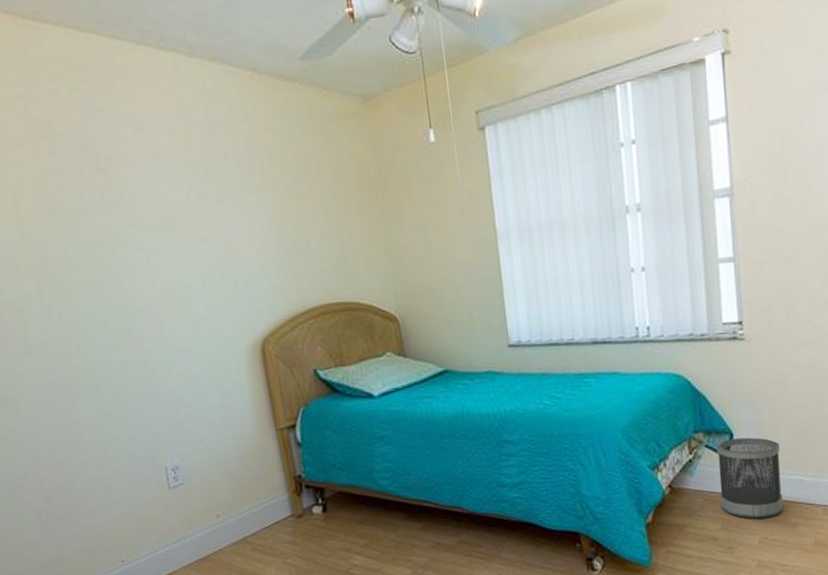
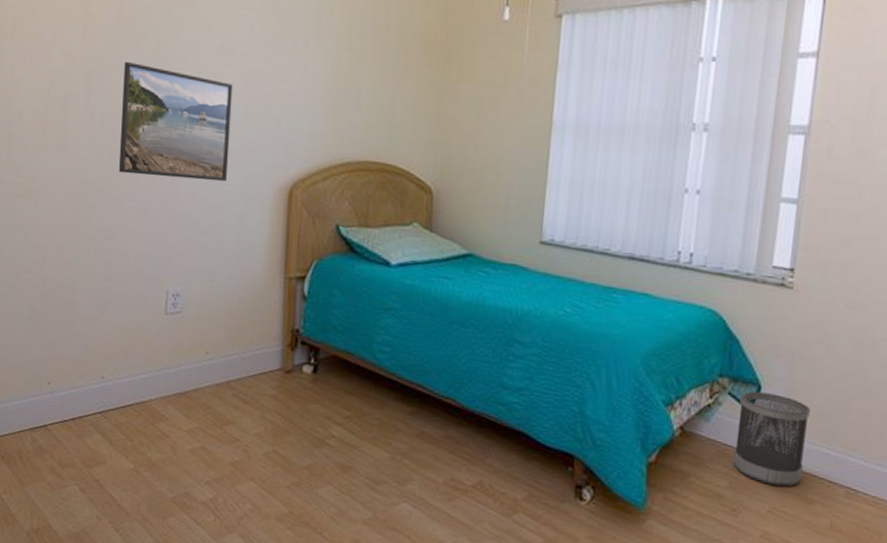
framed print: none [69,254,199,364] -> present [118,61,233,182]

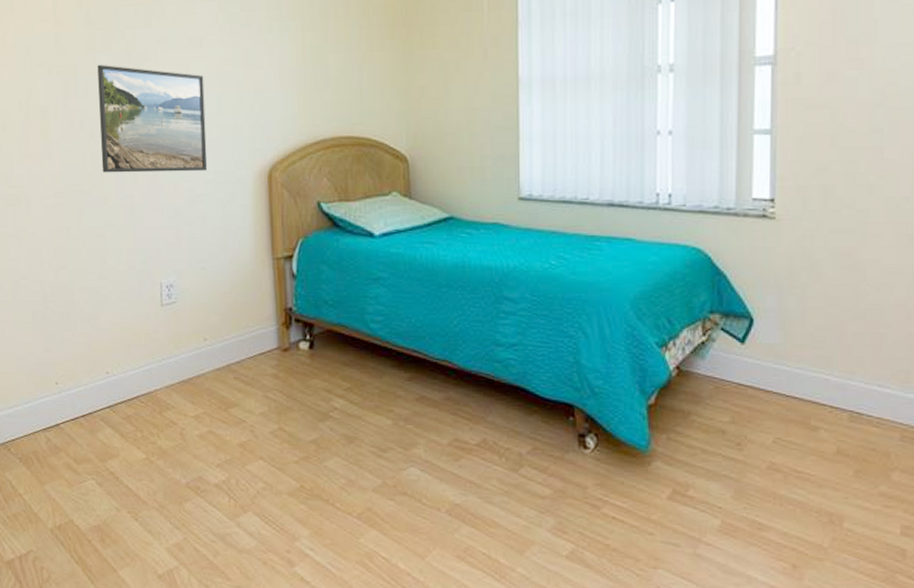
wastebasket: present [732,391,810,487] -> none [732,325,805,416]

